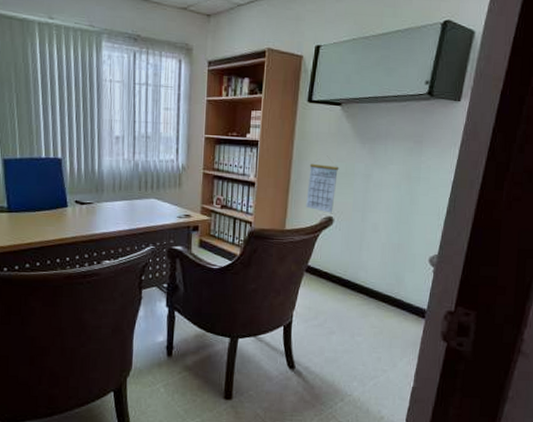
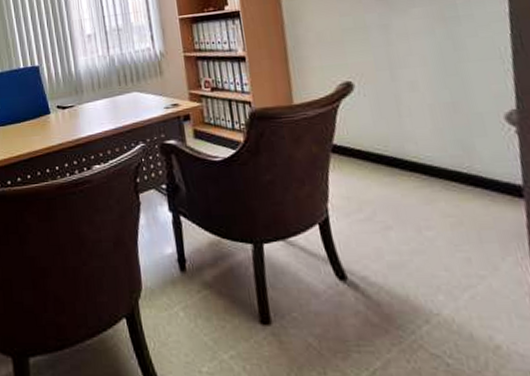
calendar: present [306,156,339,213] -> none [306,12,350,78]

